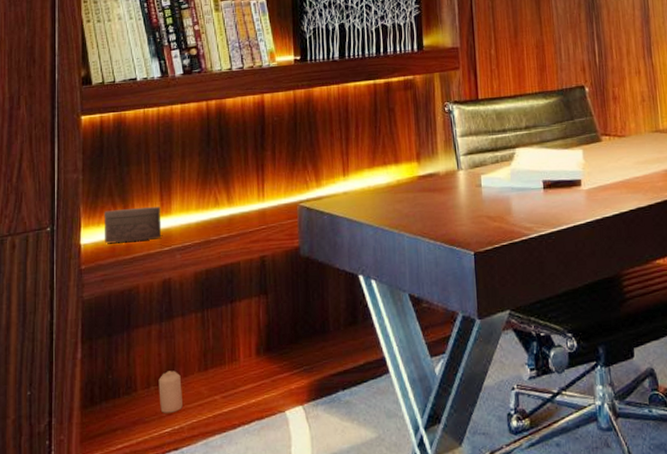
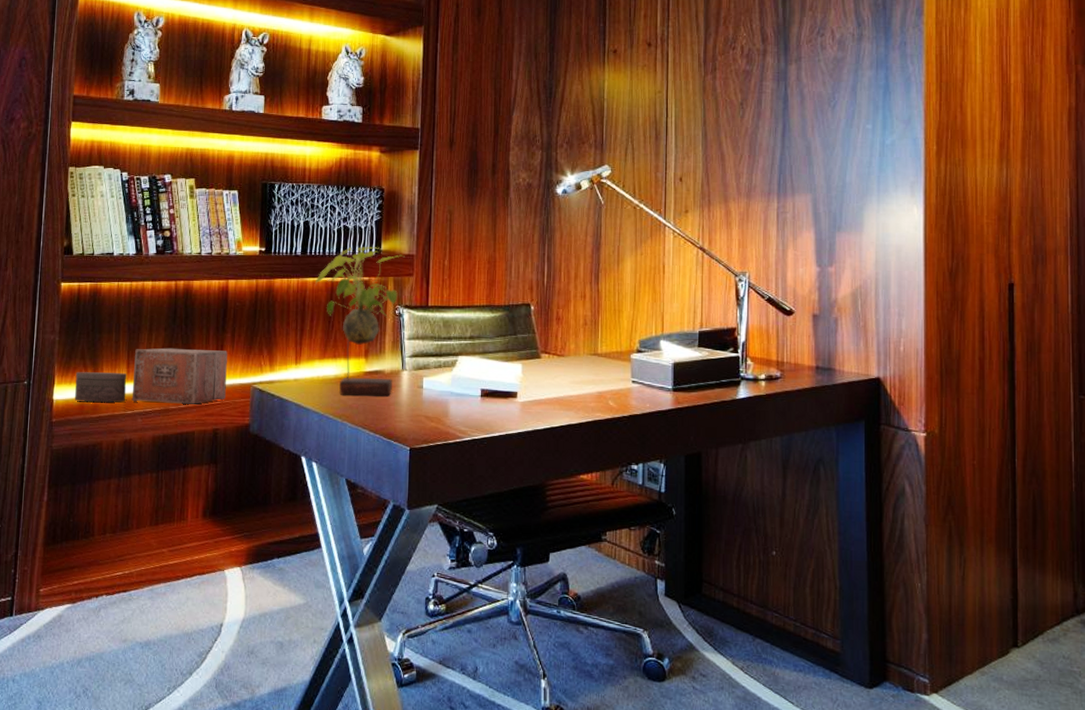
candle: present [158,370,182,413] -> none [113,522,134,559]
decorative box: none [167,170,272,237] -> present [131,348,228,404]
plant: none [357,43,449,204] -> present [315,246,405,396]

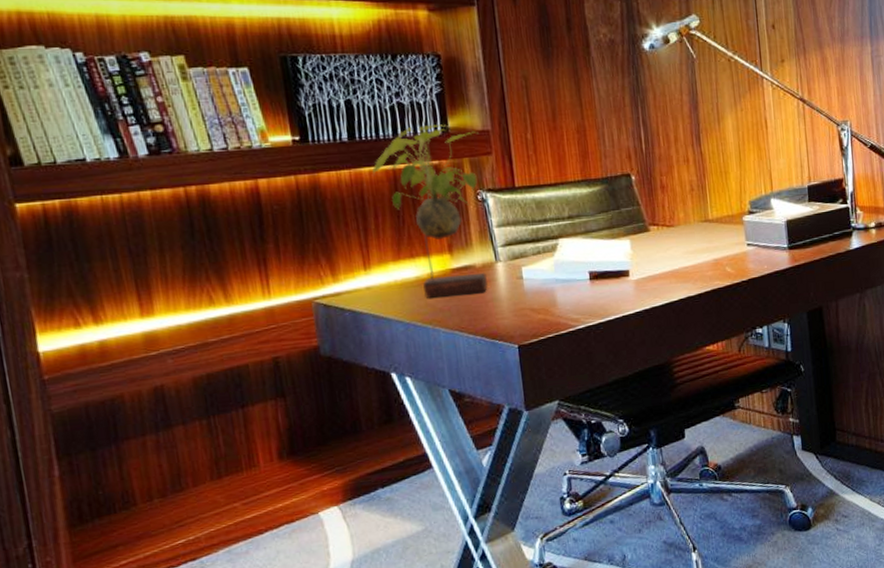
decorative box: present [75,372,127,403] -> none [65,307,145,350]
decorative box: present [131,348,228,404] -> none [145,264,282,340]

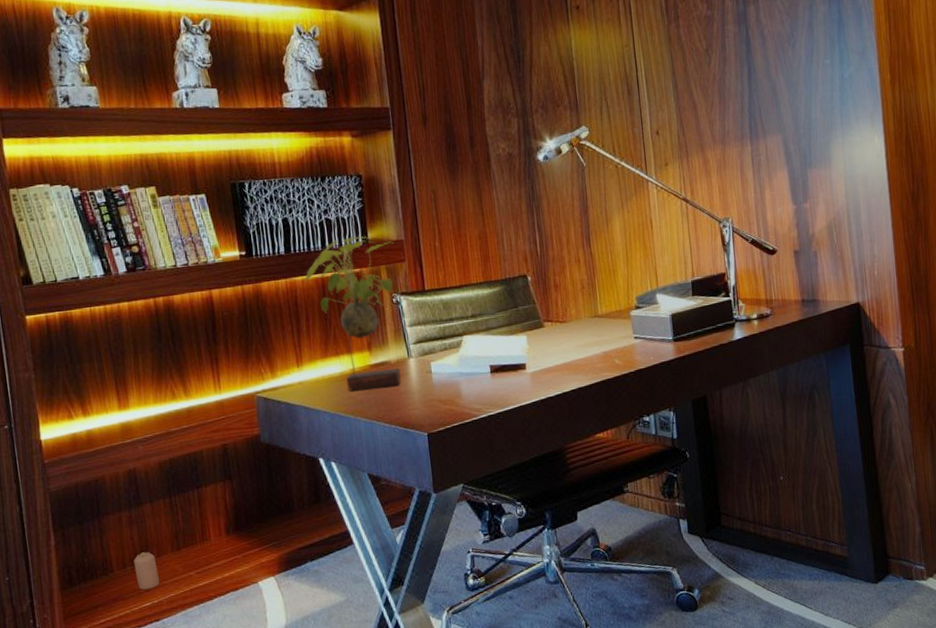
candle: none [162,481,196,525] -> present [133,552,160,590]

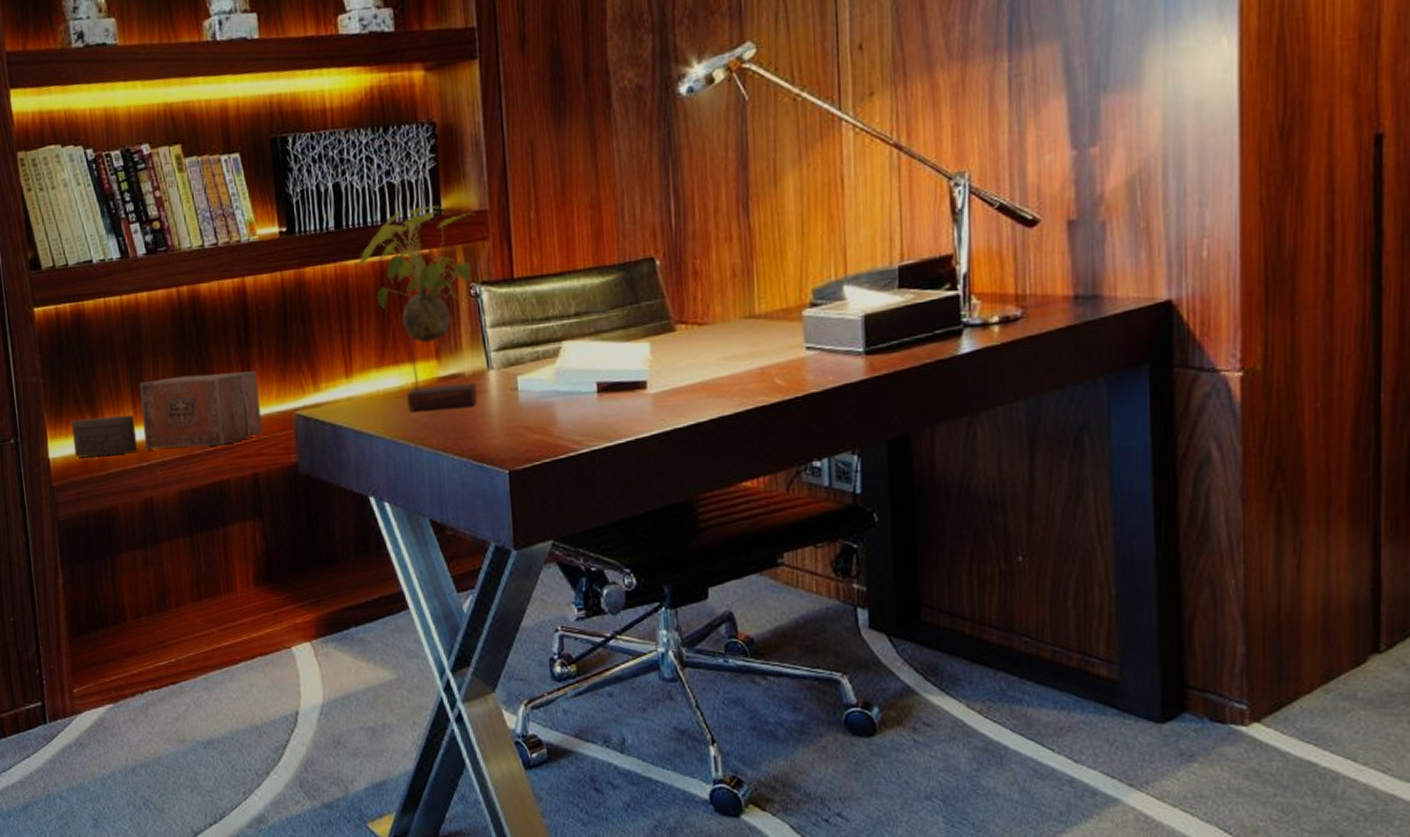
decorative box: none [61,402,122,439] -> present [71,415,138,458]
decorative box: none [122,363,230,430] -> present [139,371,262,451]
candle: present [133,552,160,590] -> none [148,600,177,645]

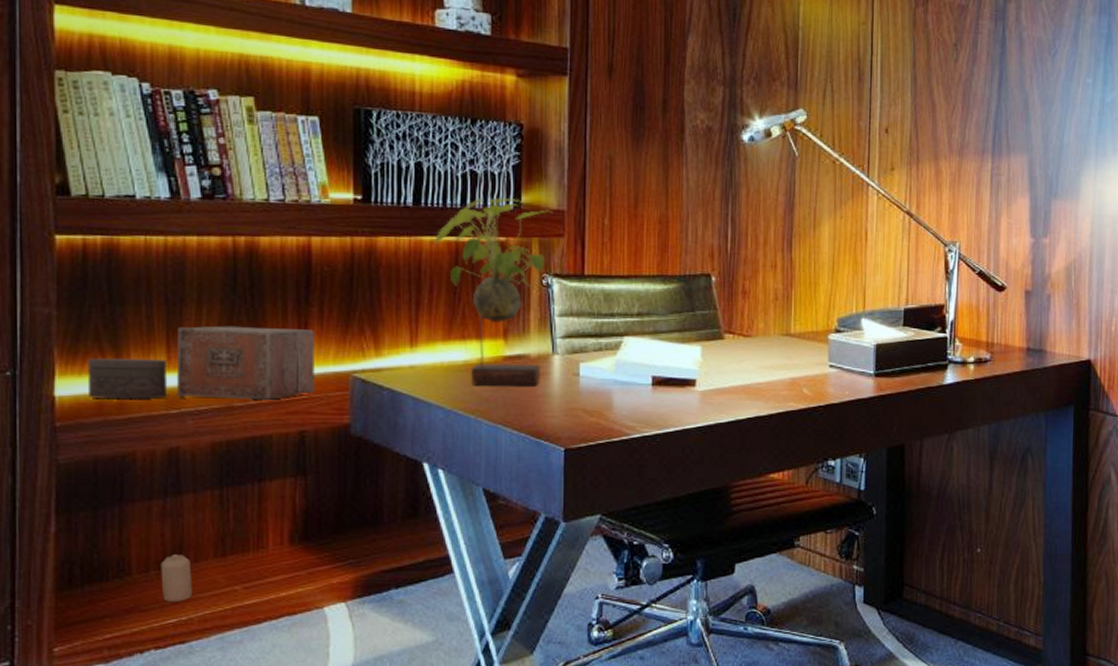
candle: none [148,600,177,645] -> present [161,554,192,602]

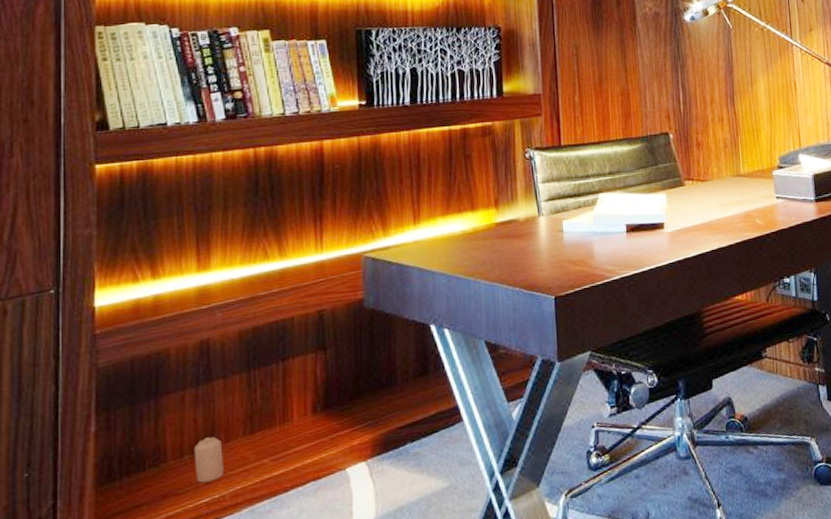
decorative box: present [88,358,168,400] -> none [126,262,198,305]
decorative box: present [176,325,316,400] -> none [205,220,331,294]
plant: present [434,197,553,386] -> none [430,88,530,251]

